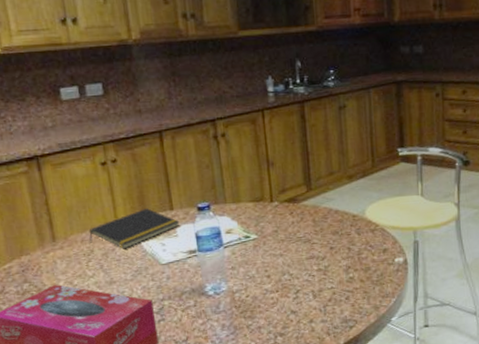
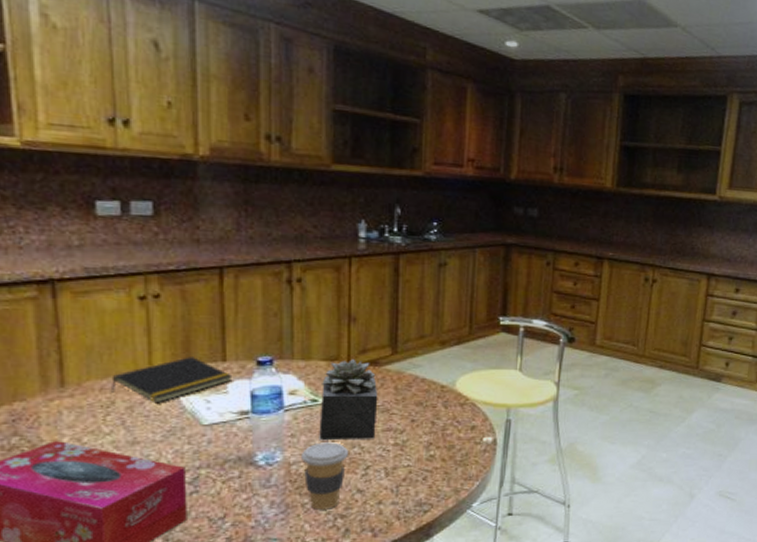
coffee cup: none [242,271,280,330] -> present [301,442,348,510]
succulent plant: none [251,199,301,271] -> present [319,359,378,441]

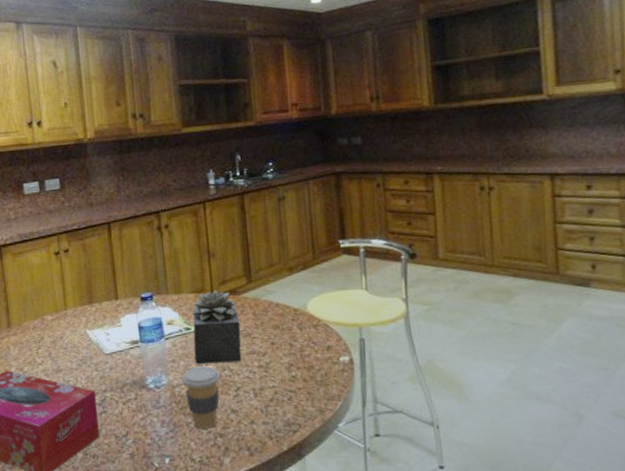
notepad: present [111,357,233,404] -> none [40,297,124,338]

